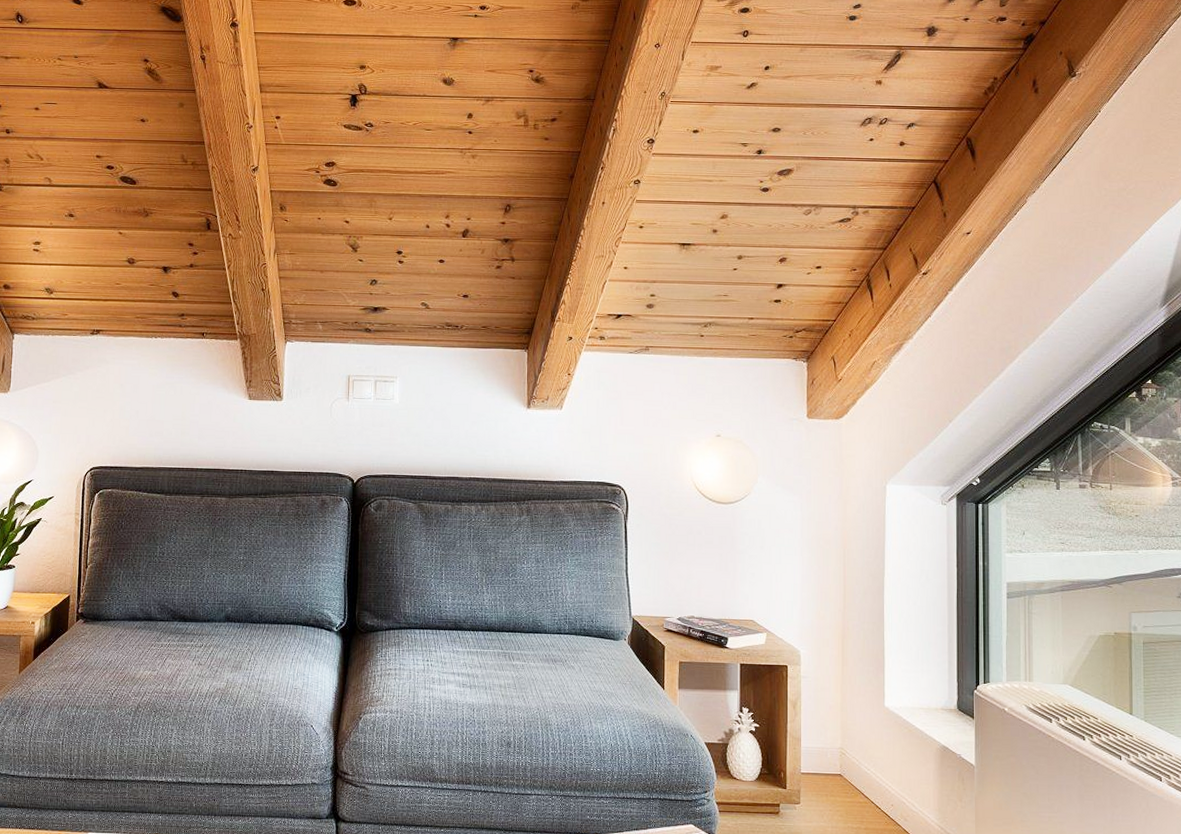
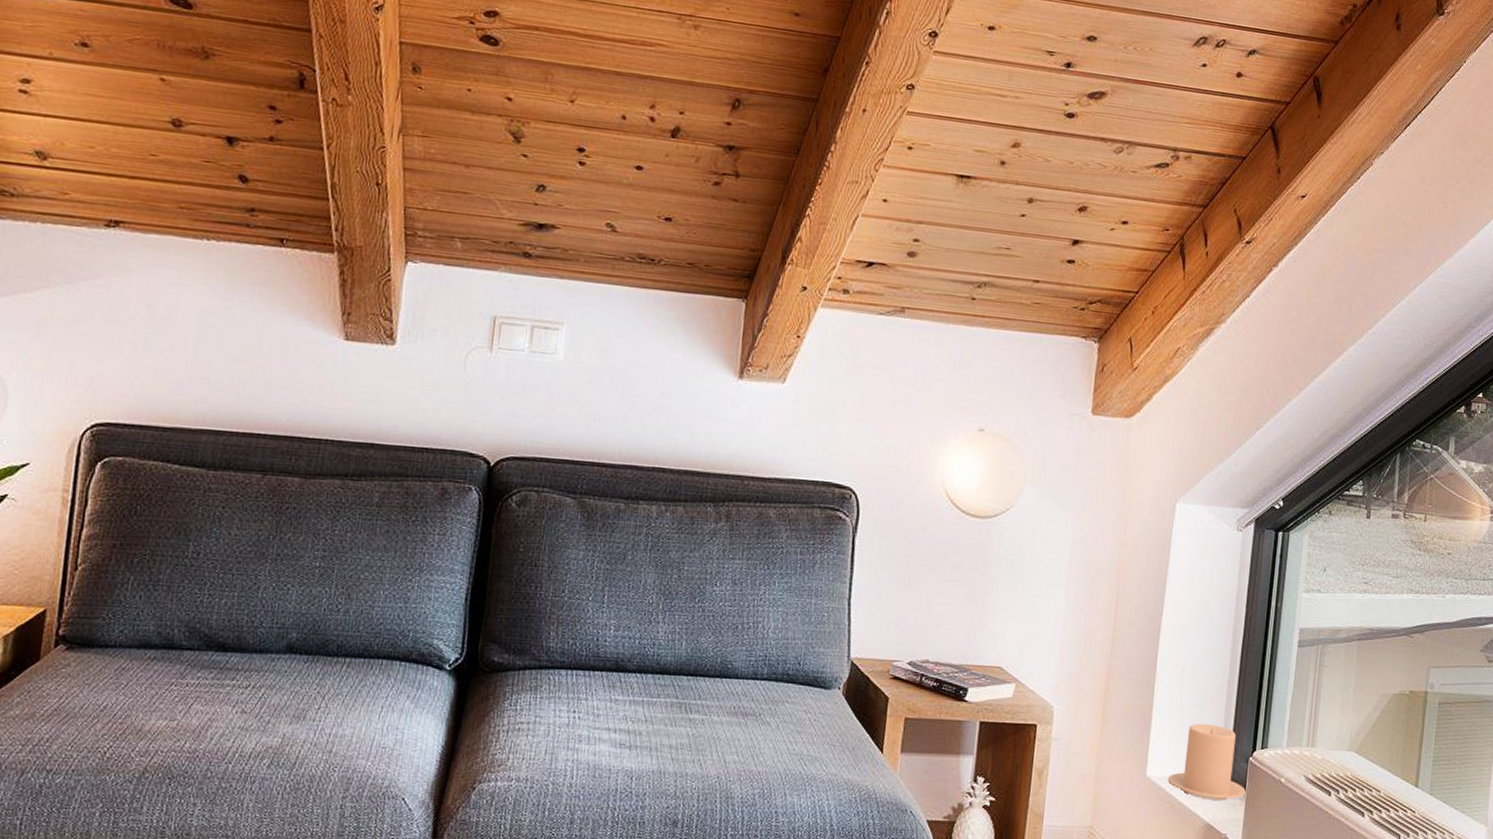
candle: none [904,662,974,726] -> present [1167,723,1246,800]

